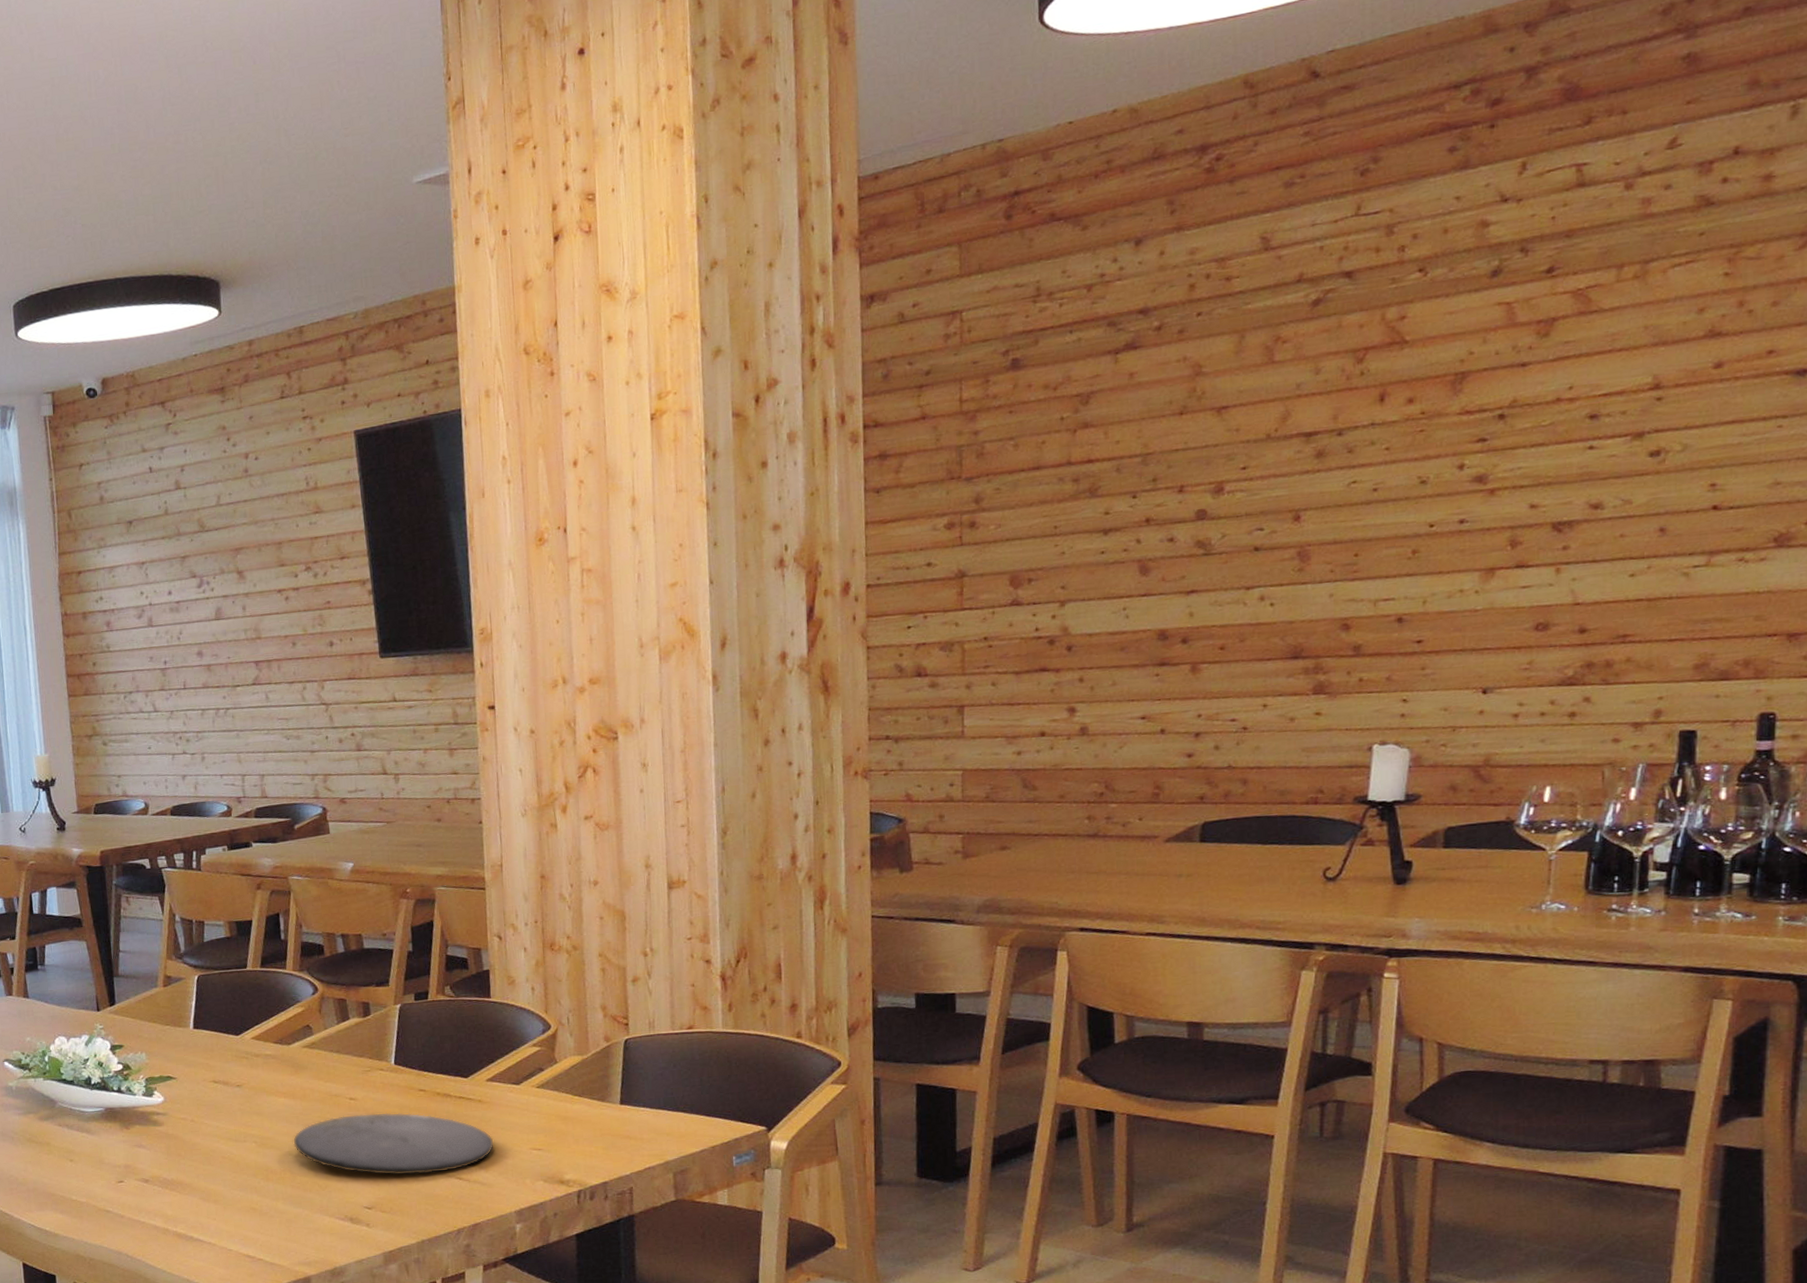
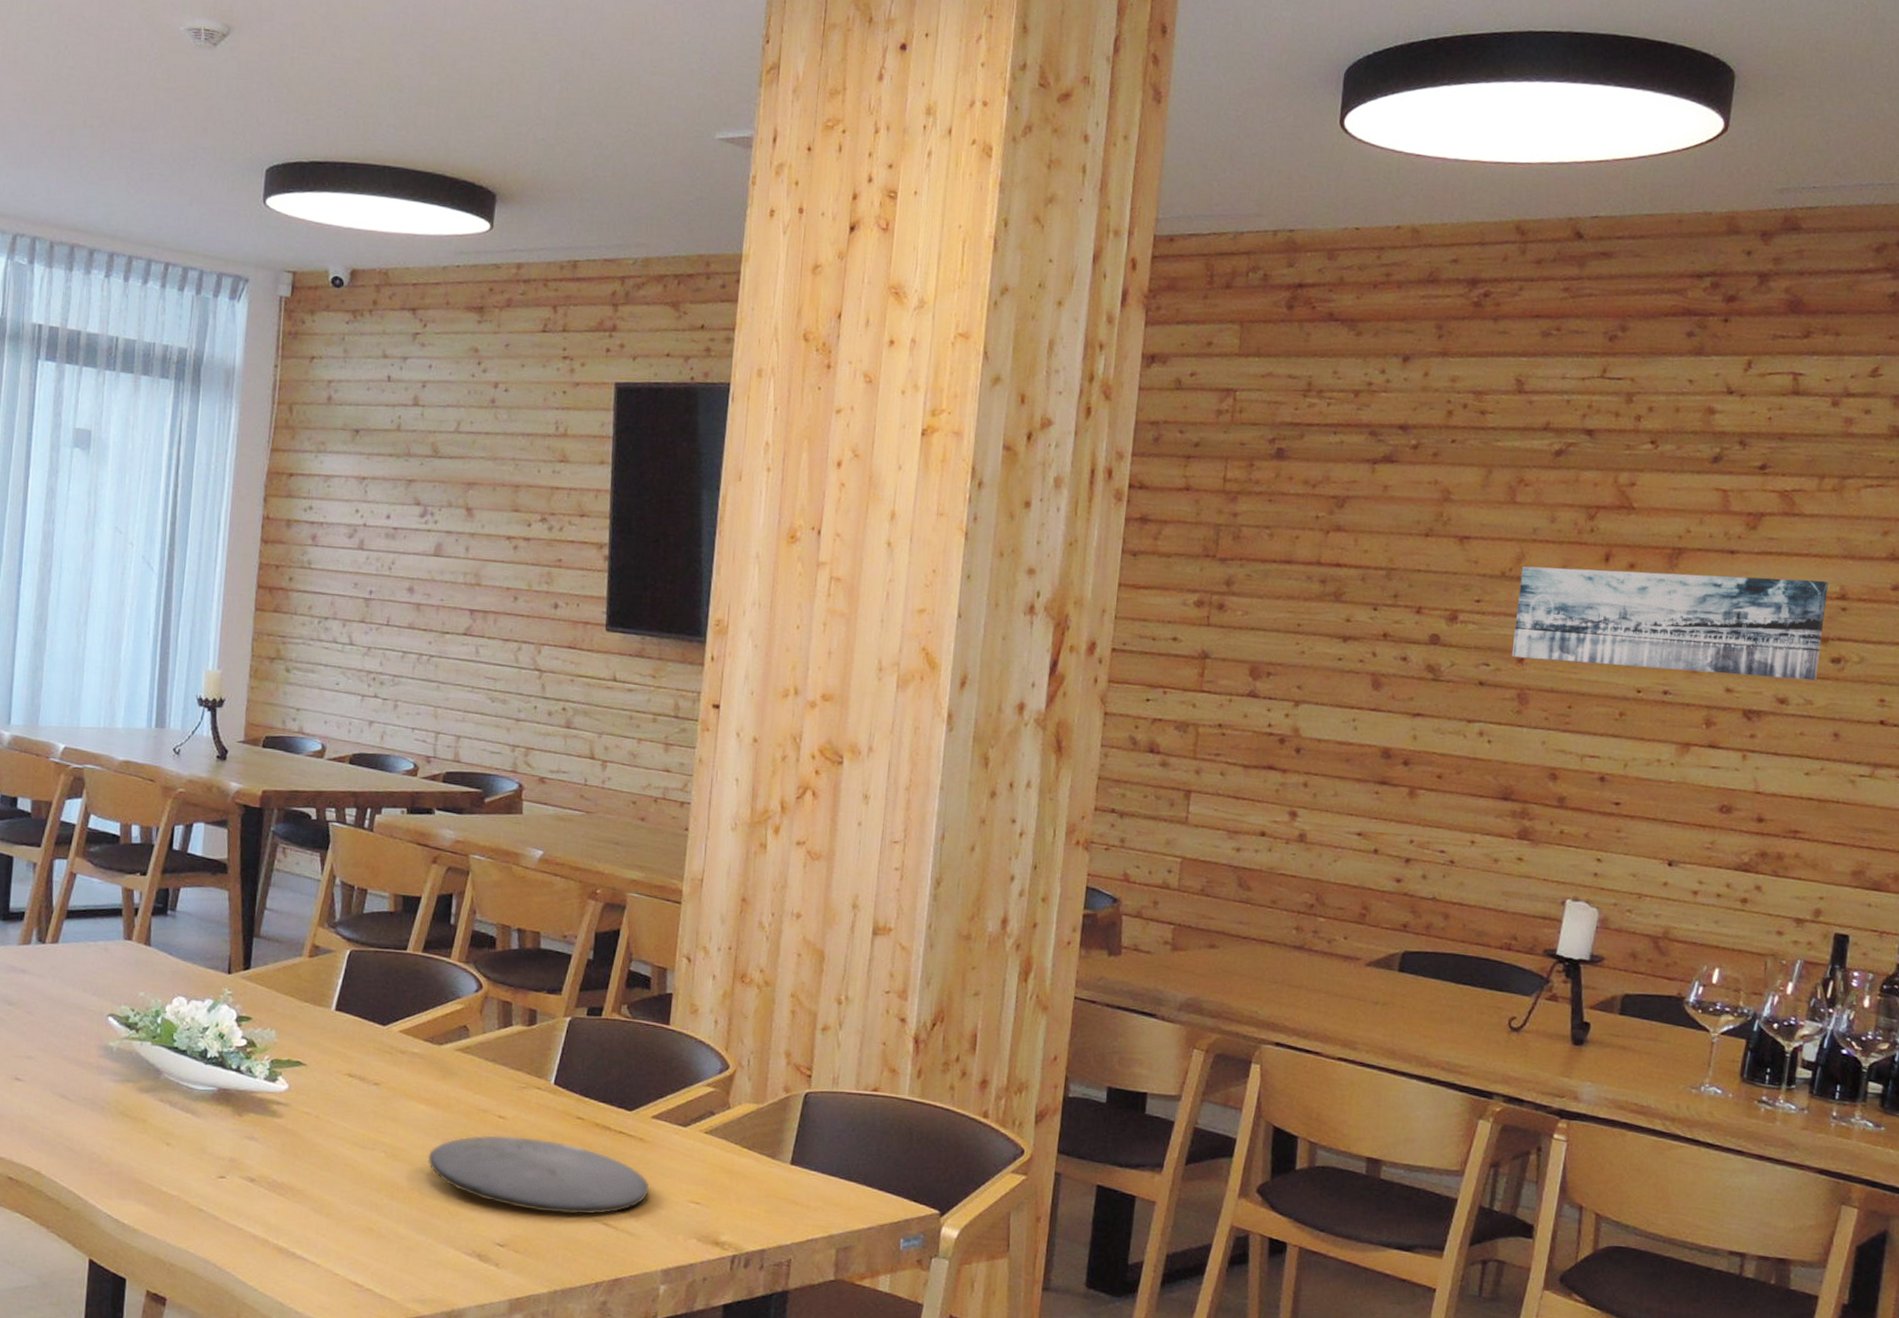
wall art: none [1286,374,1638,517] -> present [1511,566,1828,681]

